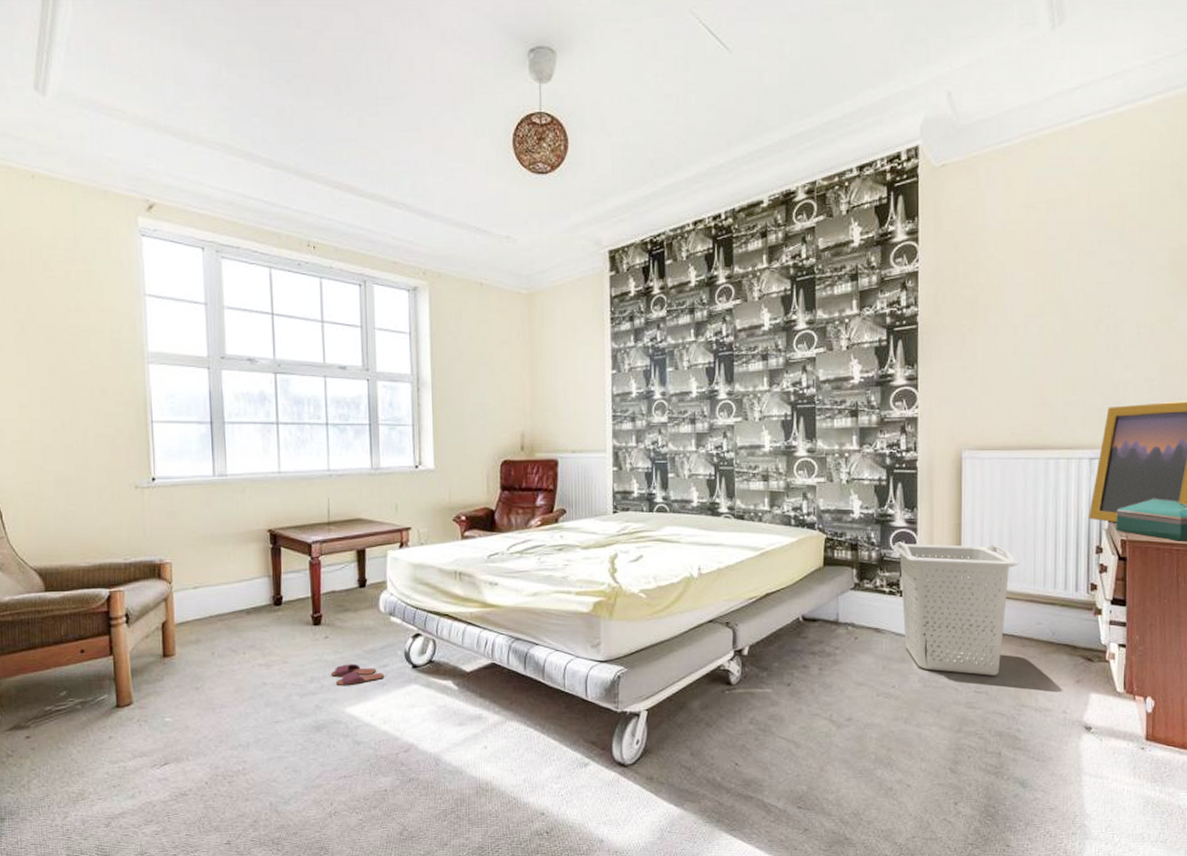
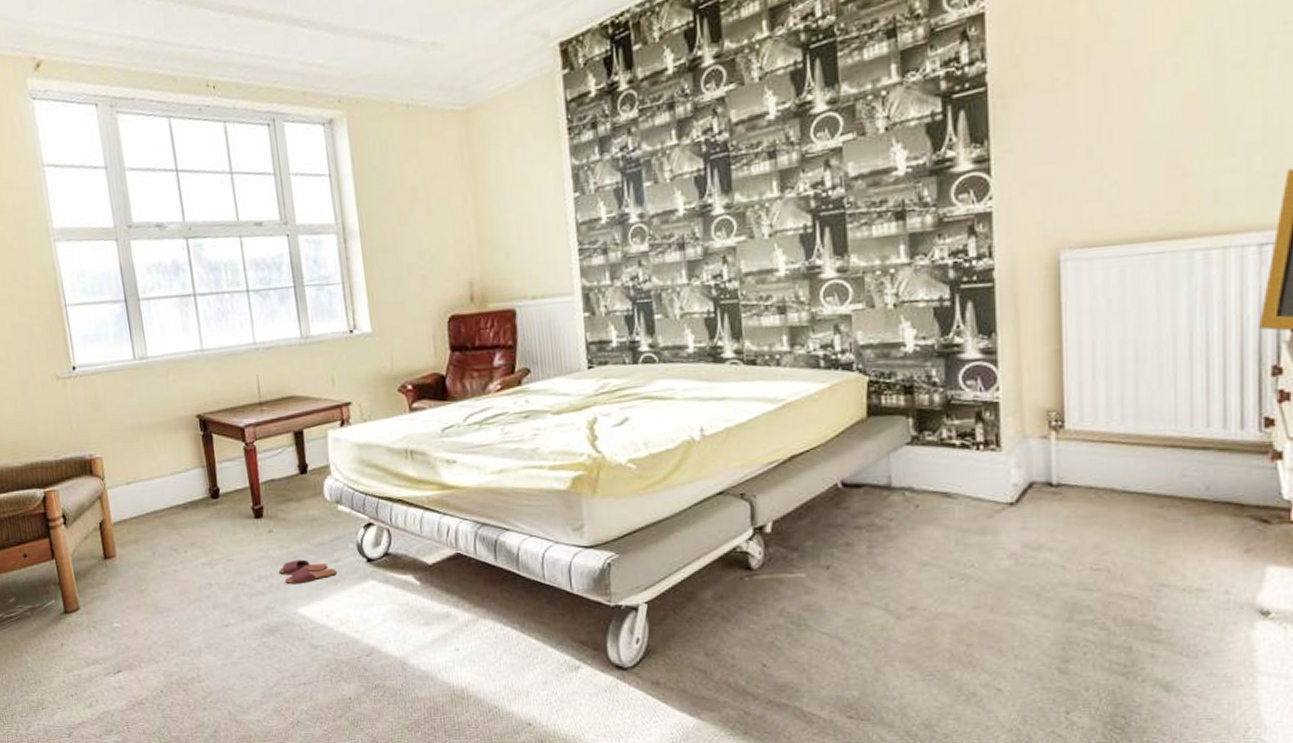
laundry basket: present [893,541,1019,676] -> none [963,374,1151,548]

